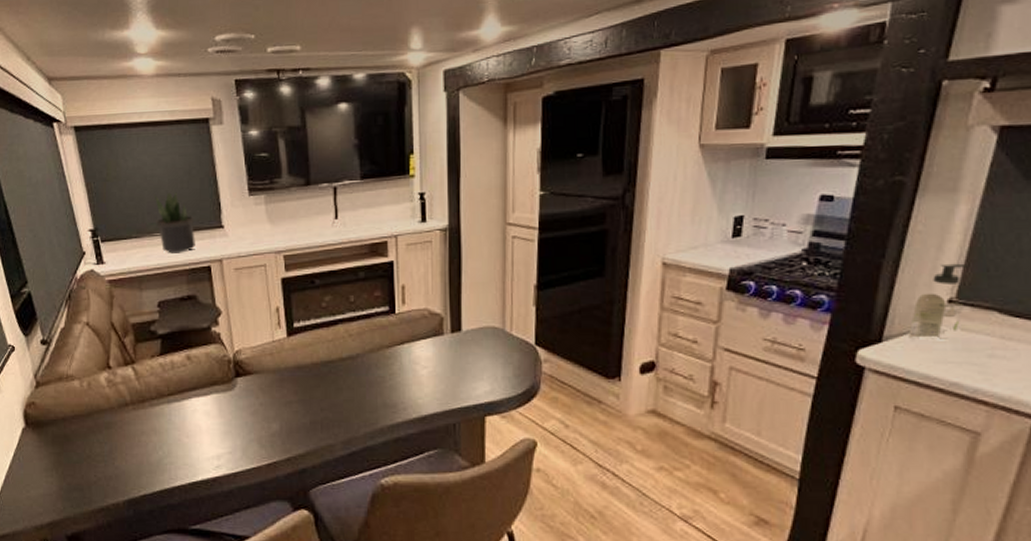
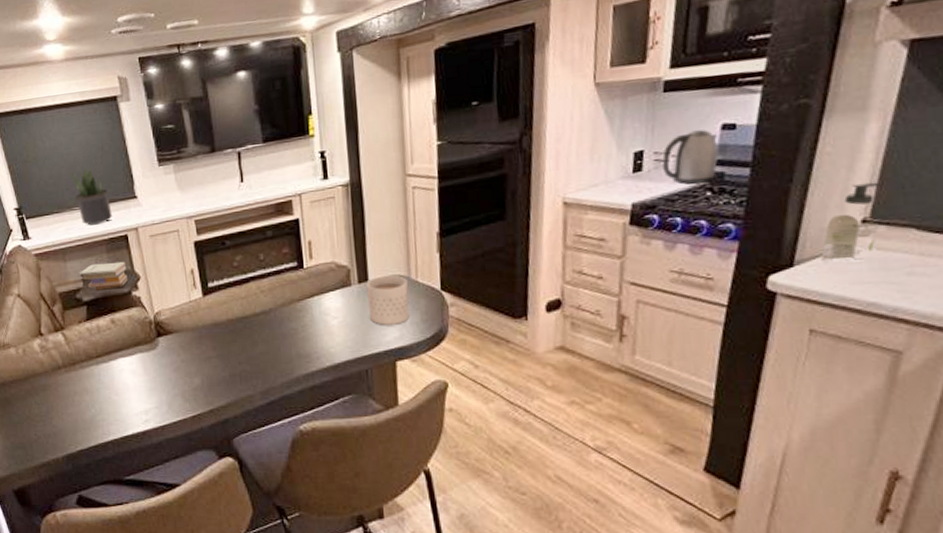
books: none [154,294,209,323] -> present [78,261,129,290]
mug: none [459,326,502,378] -> present [366,275,410,325]
kettle: none [762,199,816,253] -> present [662,130,719,185]

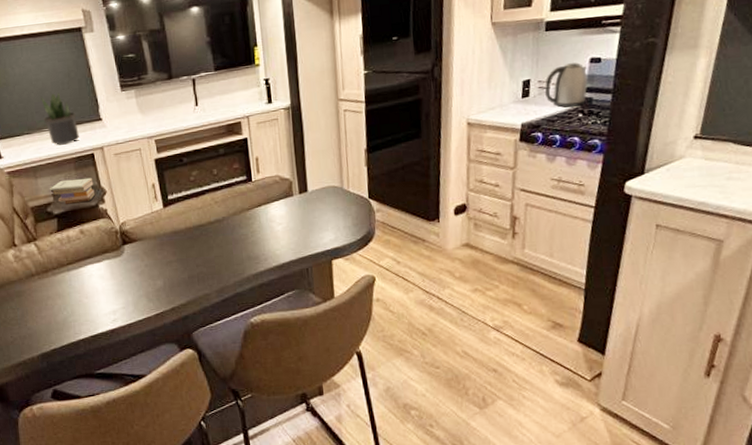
mug: present [366,275,410,325] -> none [306,186,343,229]
soap dispenser: present [821,182,882,261] -> none [664,106,709,170]

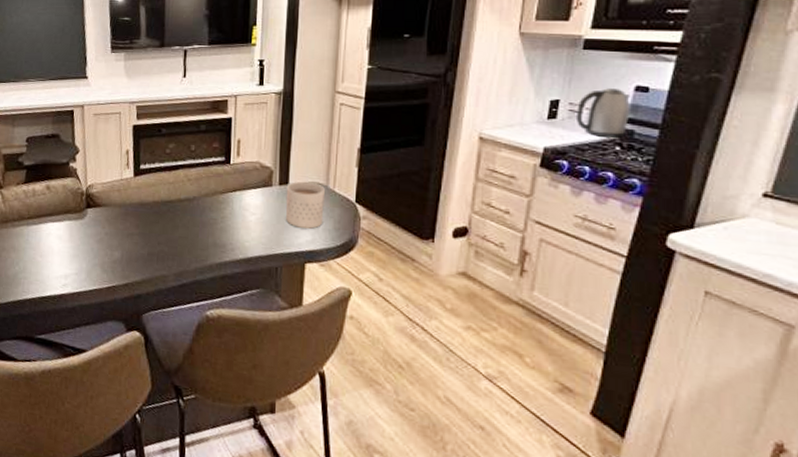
planter: present [40,93,79,145] -> none [31,45,63,98]
books: present [49,177,96,204] -> none [23,132,69,159]
mug: none [306,186,343,229] -> present [285,181,325,229]

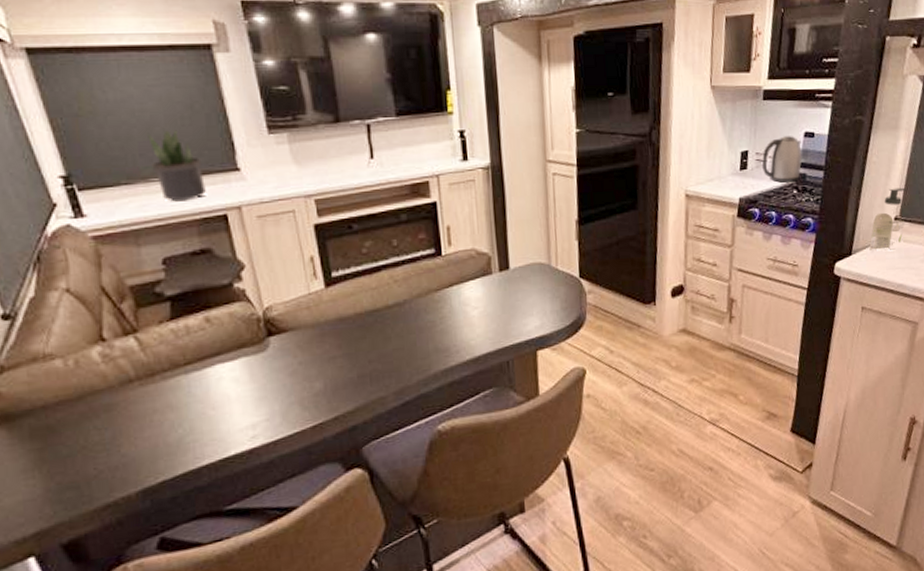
planter: none [31,45,63,98] -> present [147,130,206,202]
mug: present [285,181,325,229] -> none [507,262,550,314]
soap dispenser: none [721,158,785,231] -> present [869,187,907,251]

